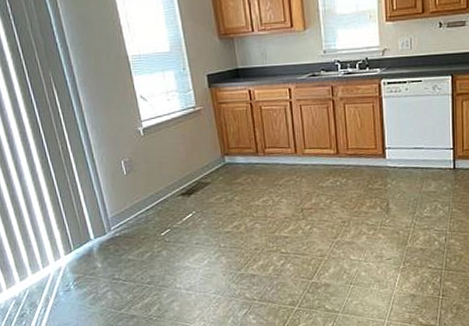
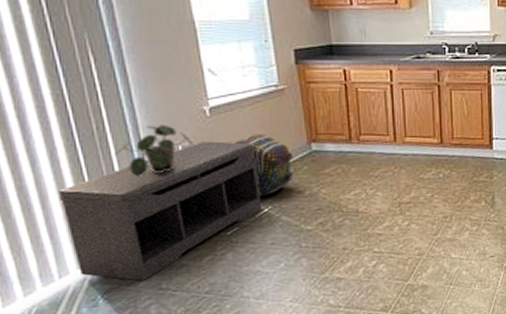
bench: none [38,156,188,272] -> present [58,141,262,281]
potted plant: none [74,144,132,188] -> present [113,124,193,178]
backpack: none [163,149,211,204] -> present [234,134,293,197]

